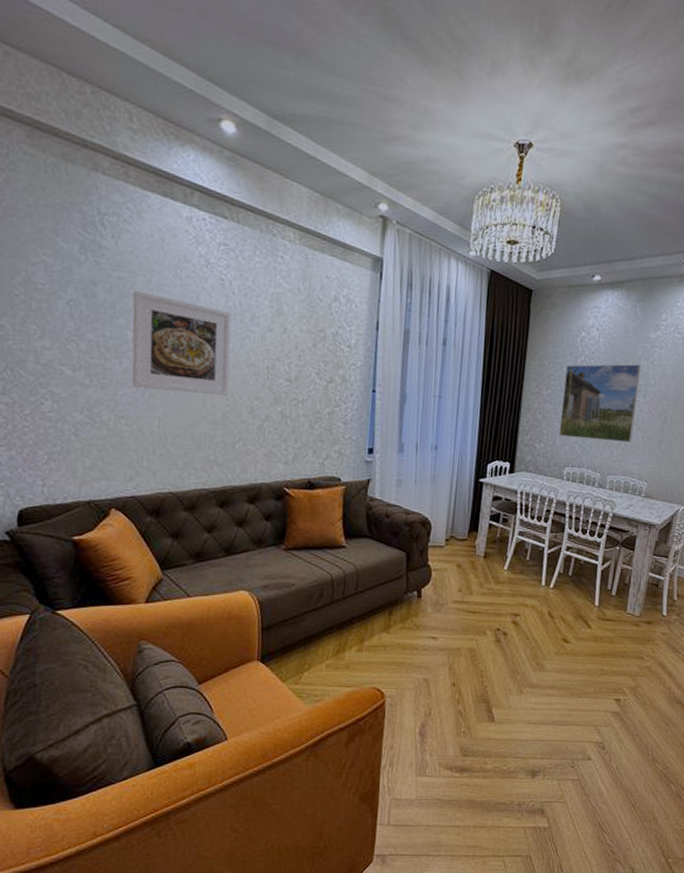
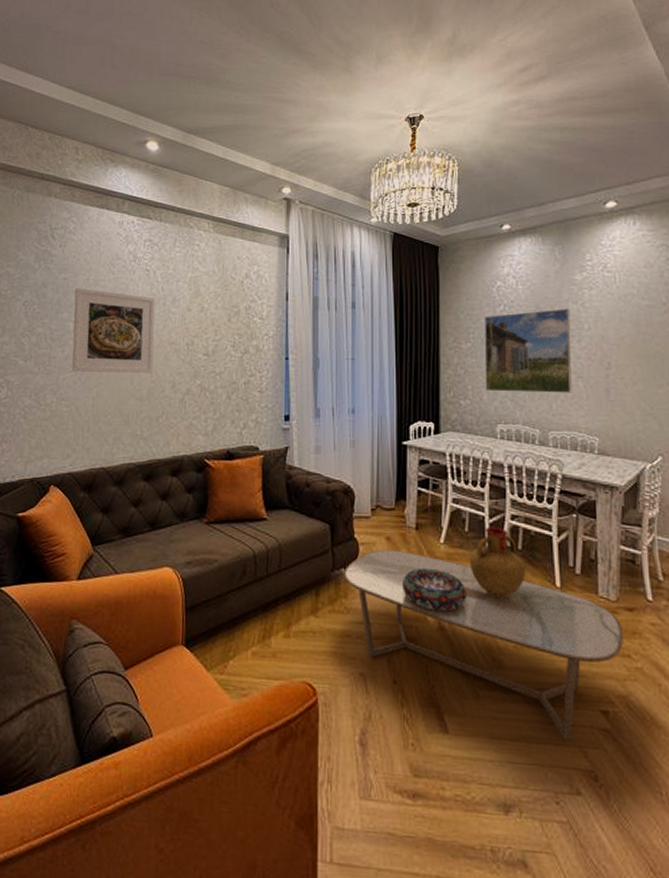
coffee table: none [415,575,641,722] -> present [343,549,624,741]
decorative bowl: none [467,590,522,627] -> present [403,568,467,612]
vase: none [527,556,573,616] -> present [469,526,526,599]

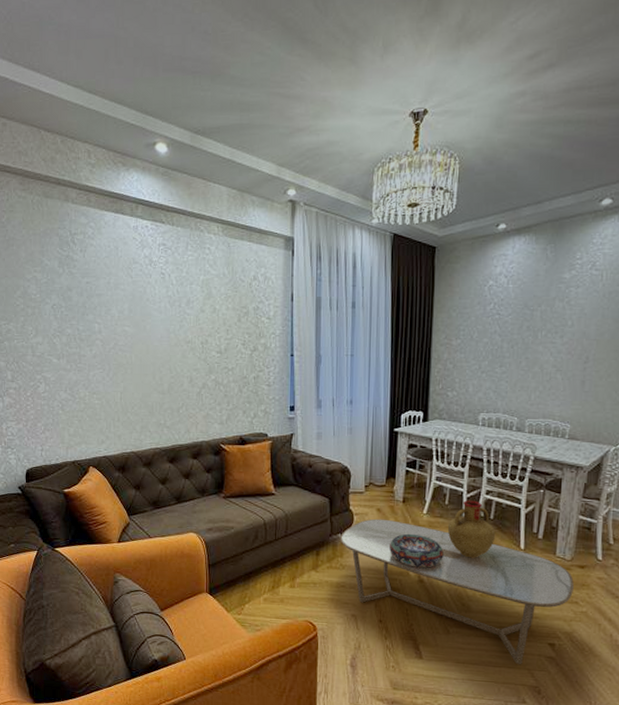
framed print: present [72,288,155,373] -> none [98,292,172,369]
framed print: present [484,308,572,393] -> none [471,306,556,385]

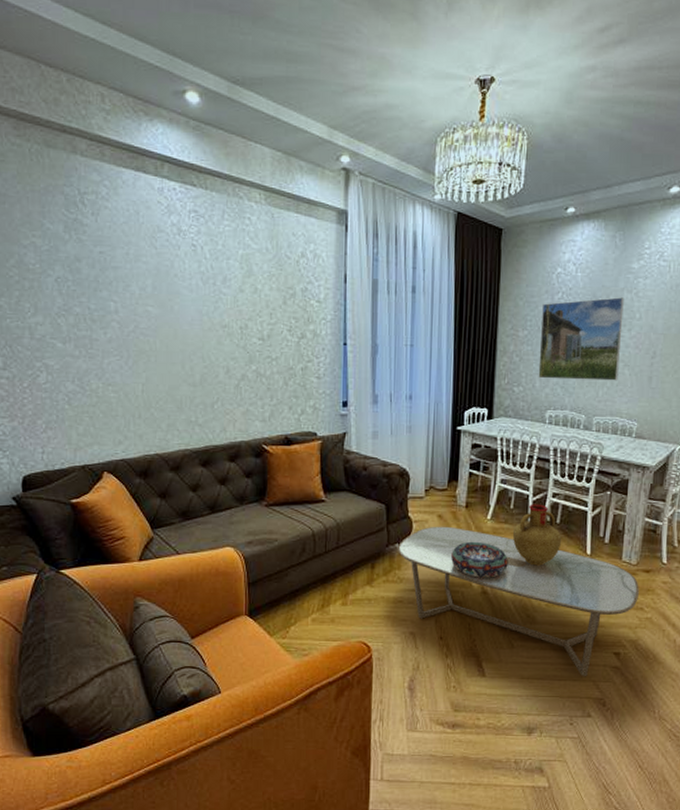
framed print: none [471,306,556,385] -> present [538,297,624,381]

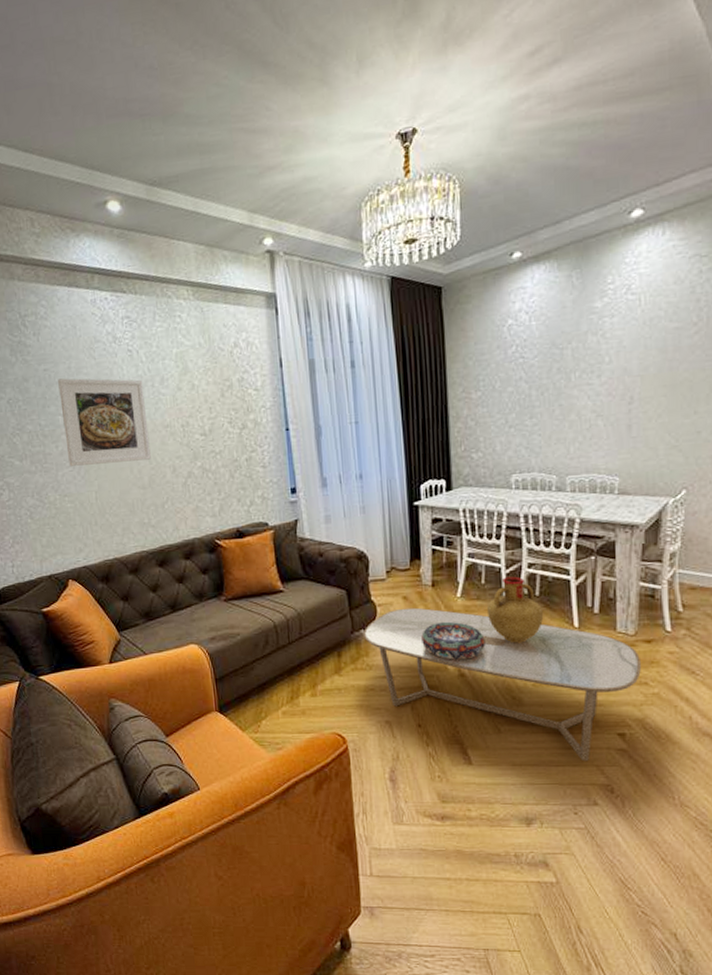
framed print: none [114,264,205,358] -> present [58,378,151,466]
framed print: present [538,297,624,381] -> none [495,341,591,441]

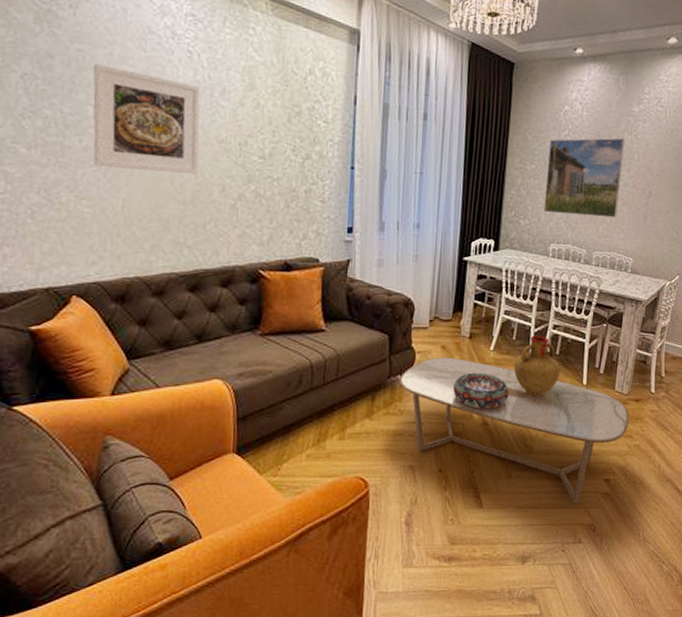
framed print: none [495,341,591,441] -> present [543,138,625,218]

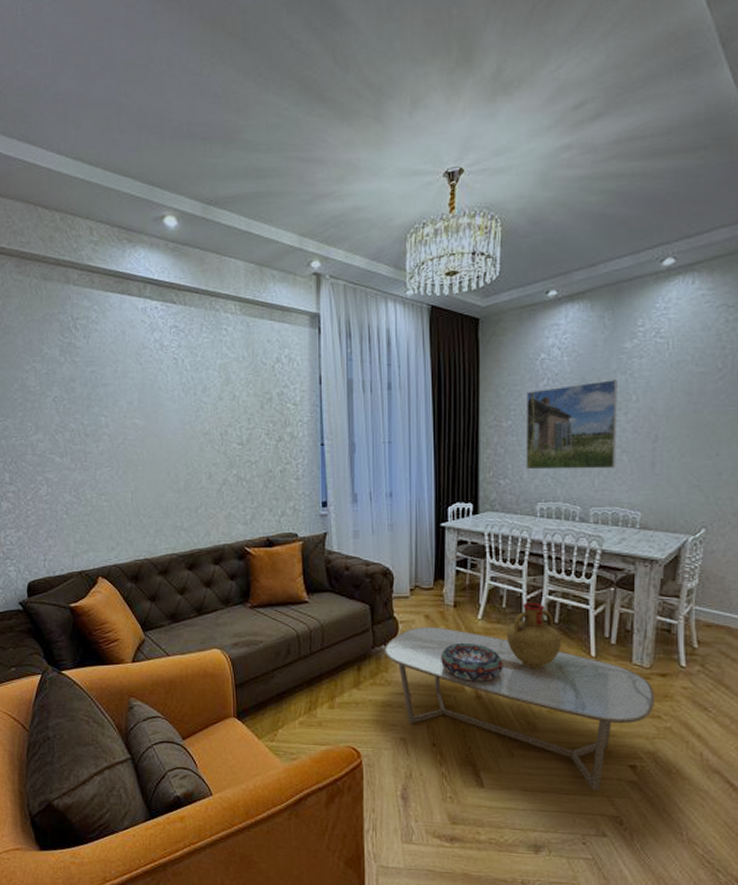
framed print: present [93,64,200,174] -> none [104,381,188,466]

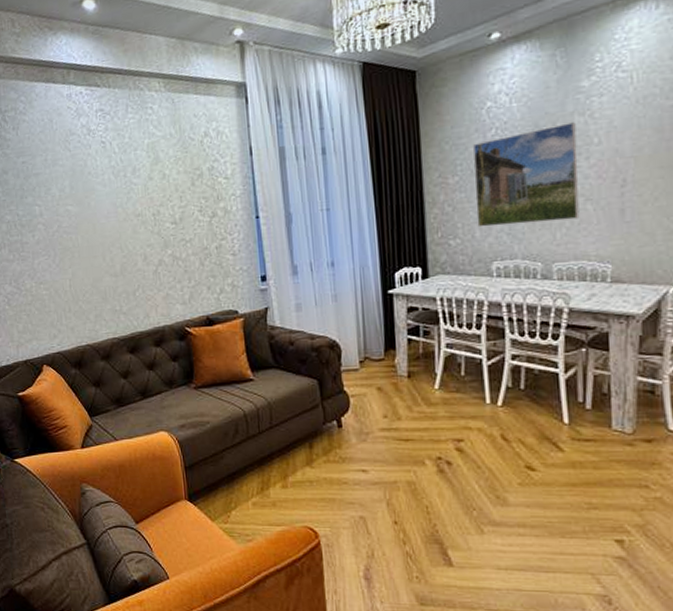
coffee table: present [383,626,654,792] -> none [335,399,641,569]
decorative bowl: present [441,642,503,682] -> none [397,414,466,455]
vase: present [506,602,562,669] -> none [467,368,530,439]

